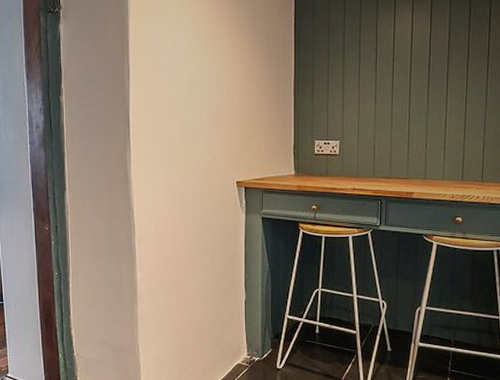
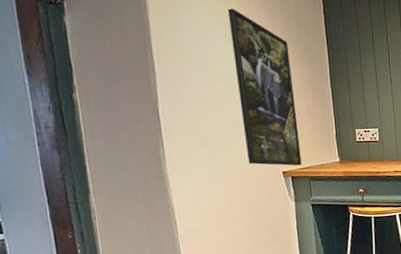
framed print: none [200,12,256,177] -> present [227,8,302,166]

